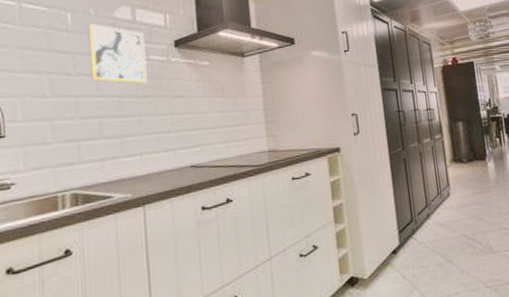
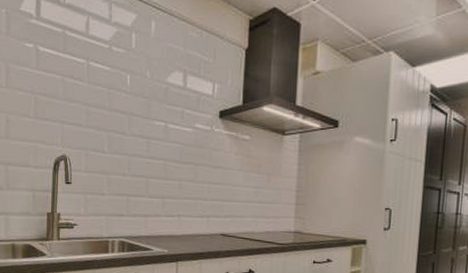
wall art: present [88,23,147,84] -> none [142,86,193,150]

